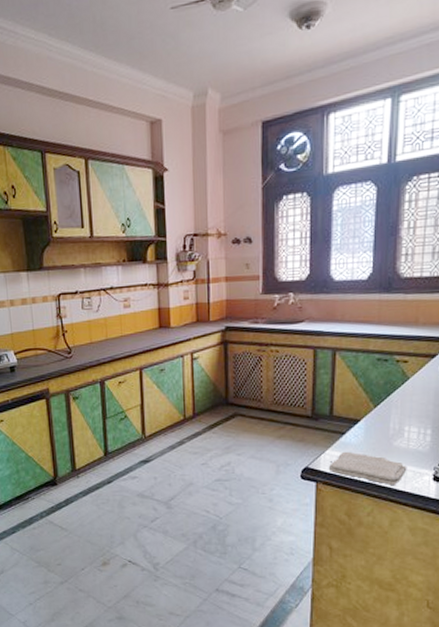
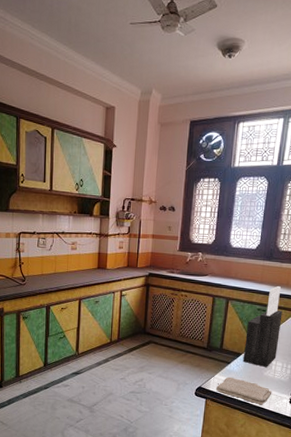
knife block: none [362,326,413,436] -> present [242,286,283,368]

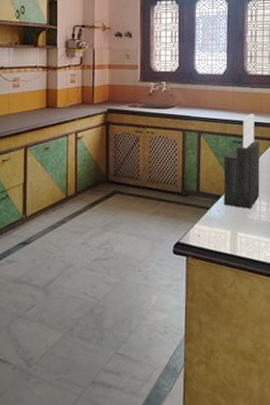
washcloth: present [216,377,272,406] -> none [197,225,260,257]

